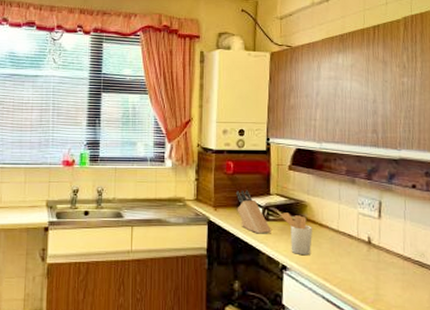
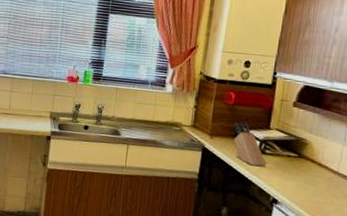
utensil holder: present [280,212,312,255] -> none [277,148,310,192]

